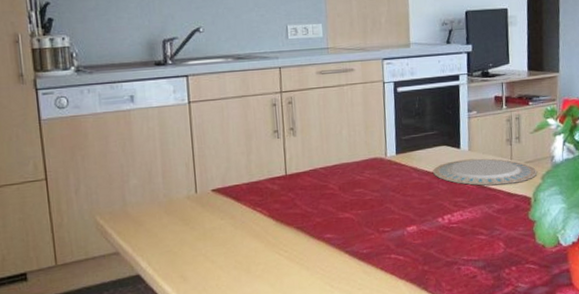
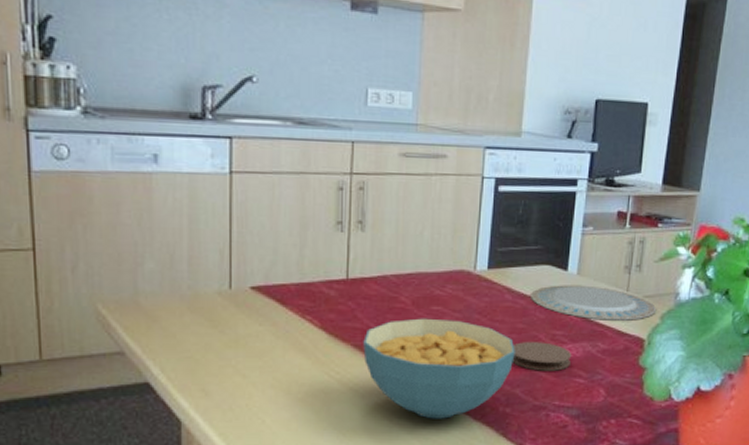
cereal bowl: none [303,198,426,282] -> present [363,318,515,419]
coaster: none [423,208,473,233] -> present [512,342,572,371]

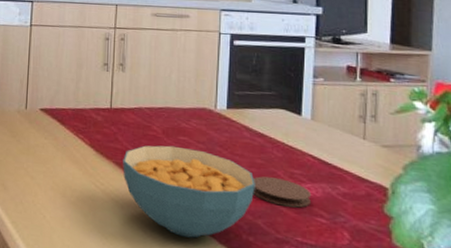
plate: present [531,285,657,320] -> none [268,127,398,168]

